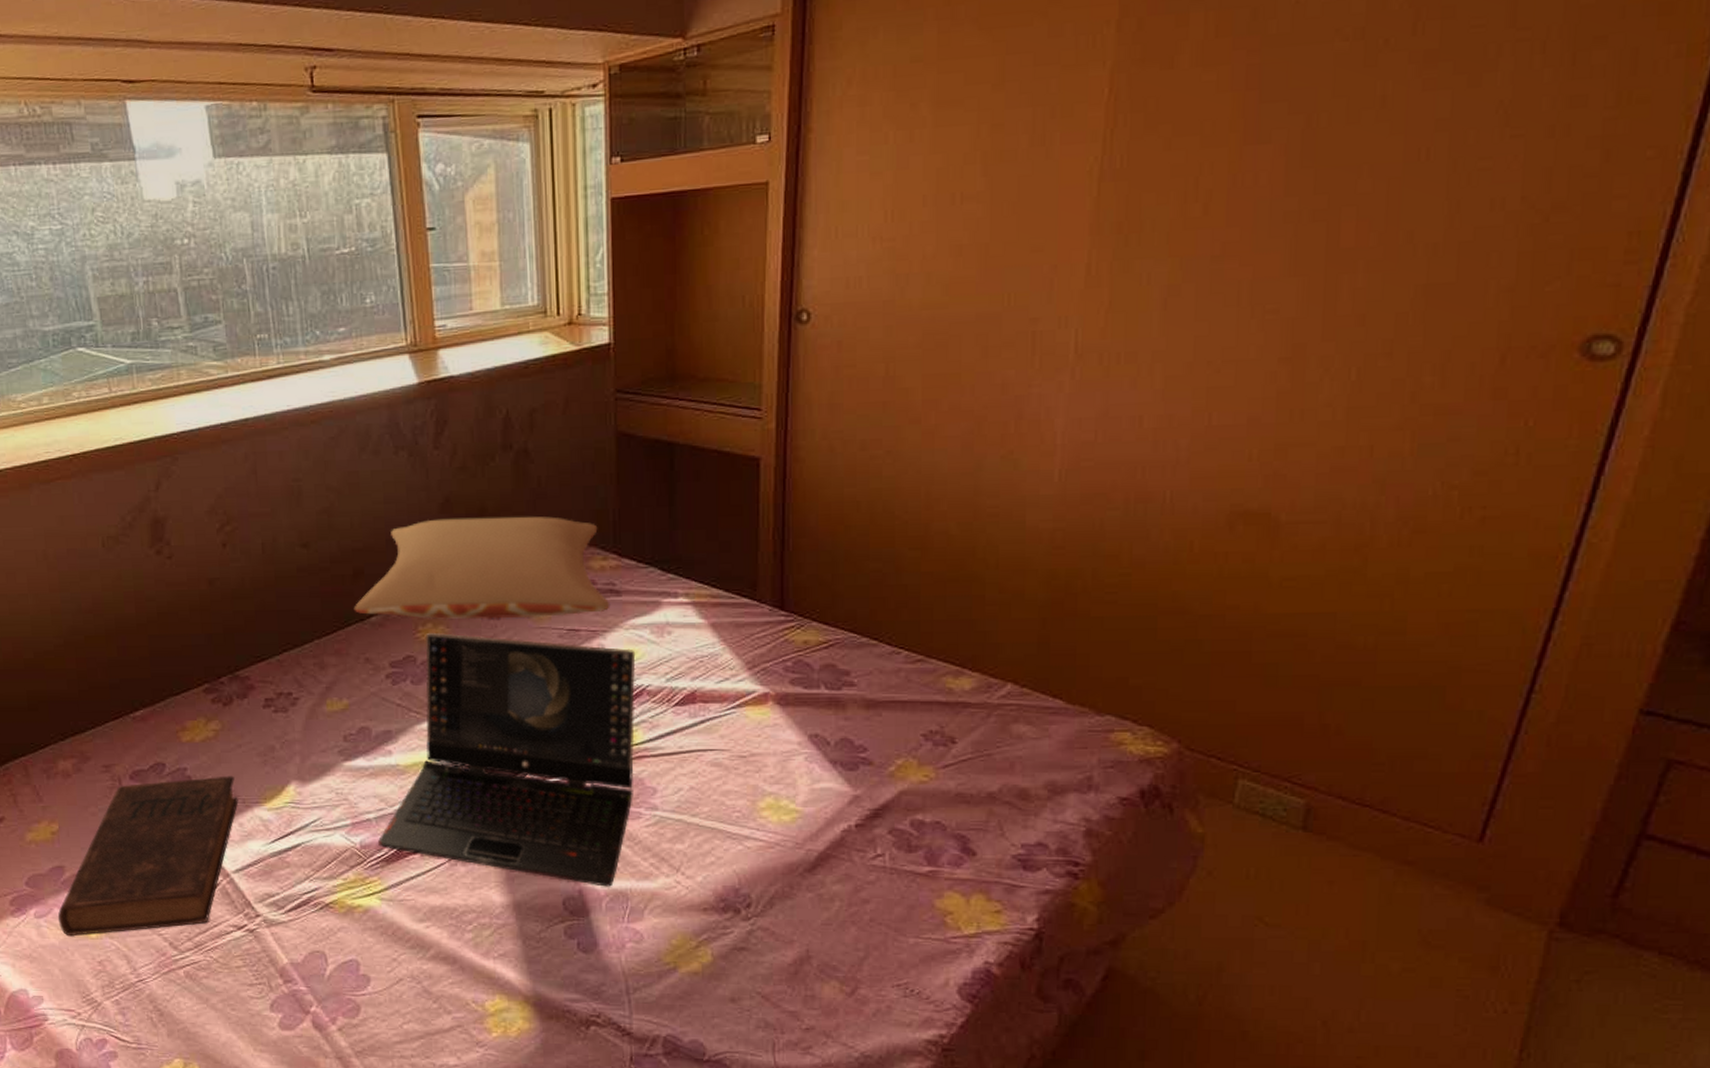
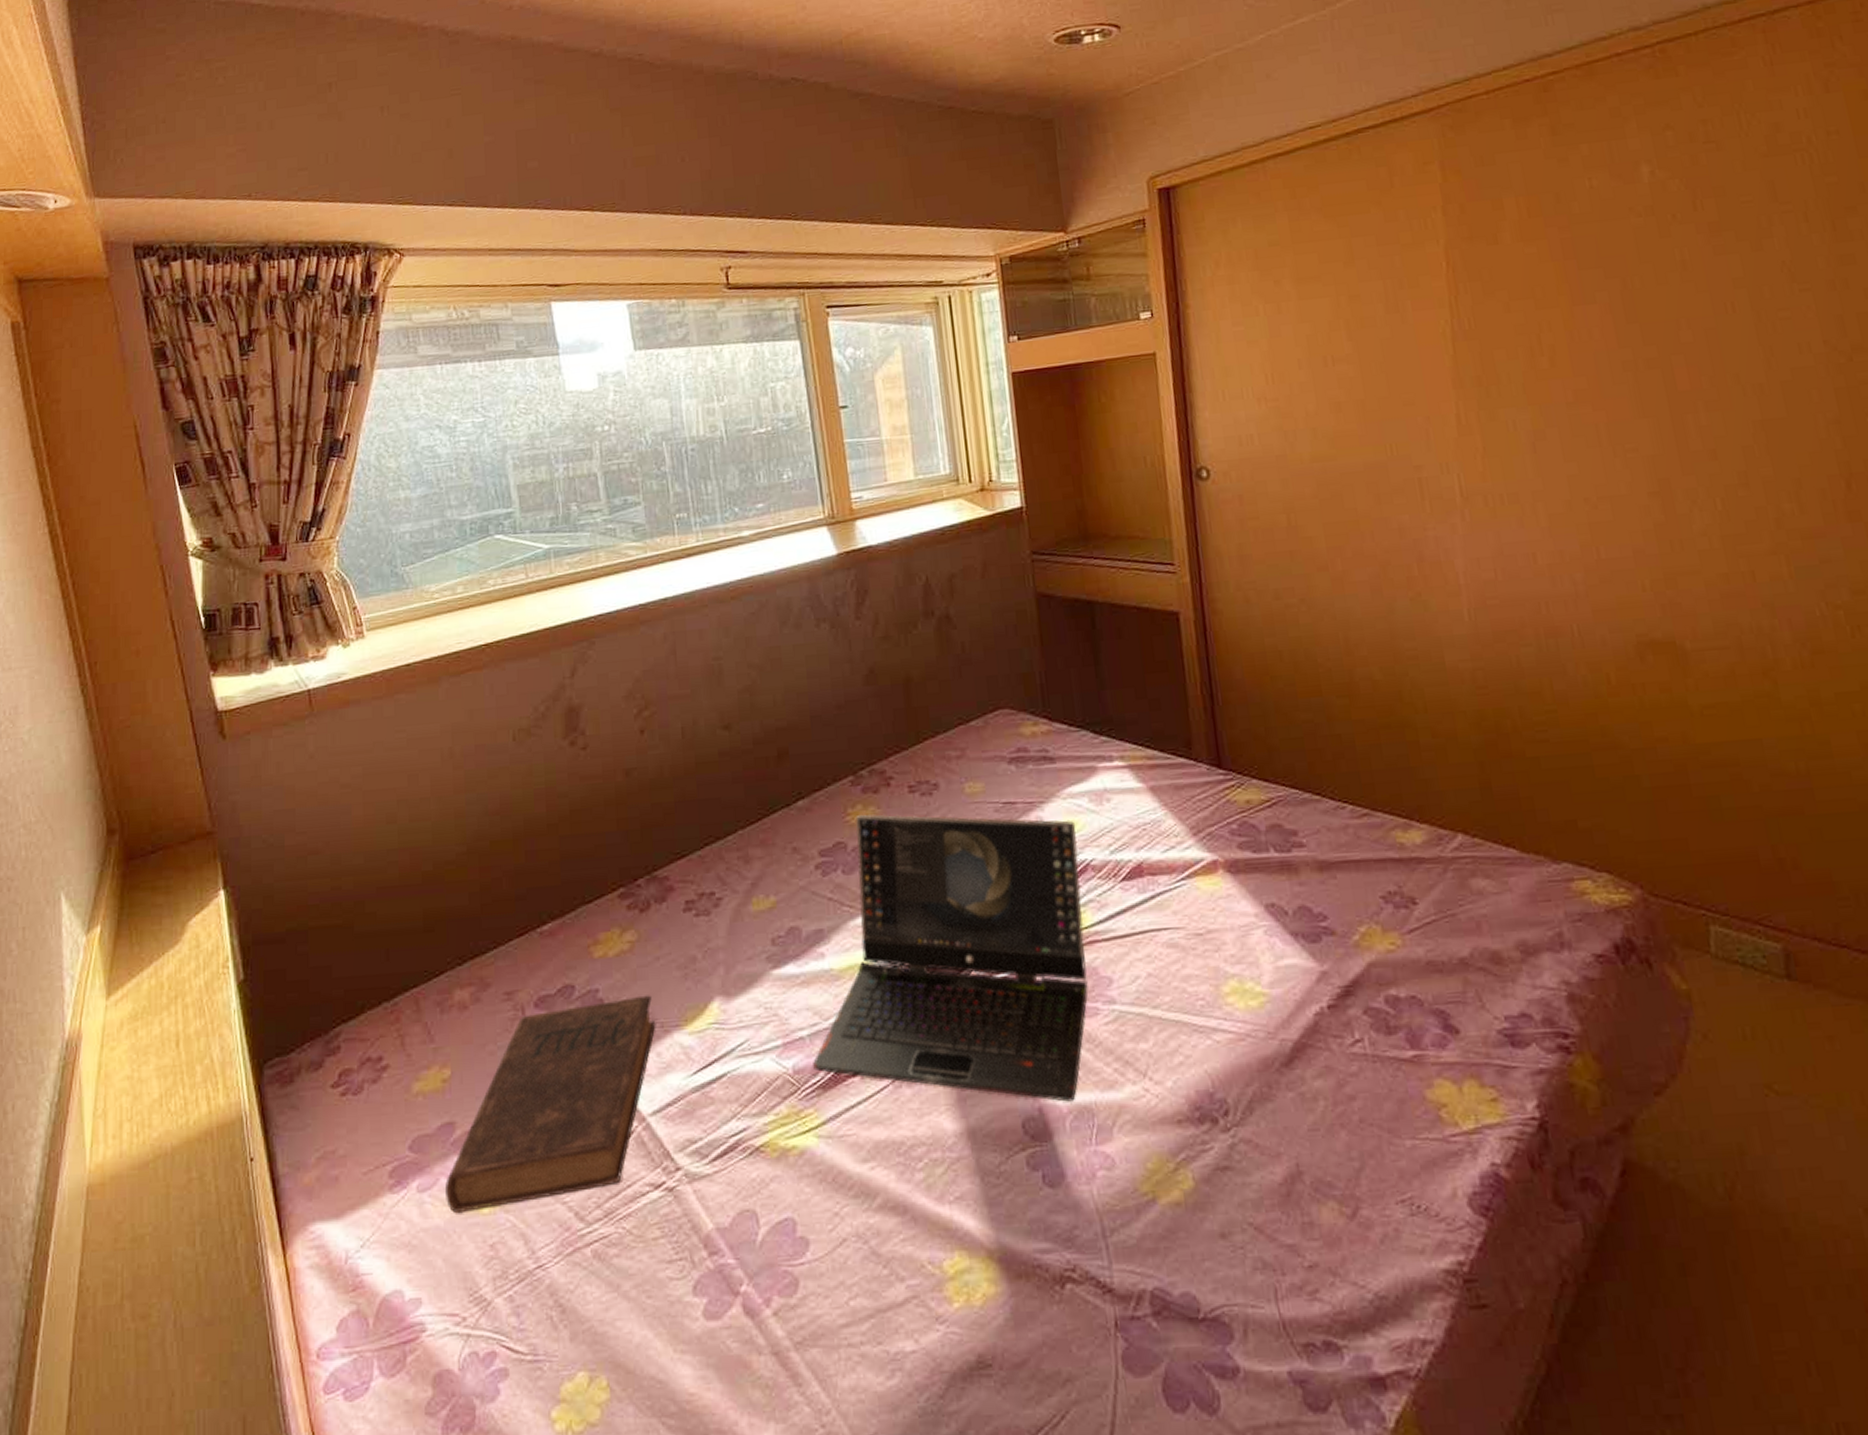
pillow: present [353,516,610,619] -> none [778,683,1045,800]

